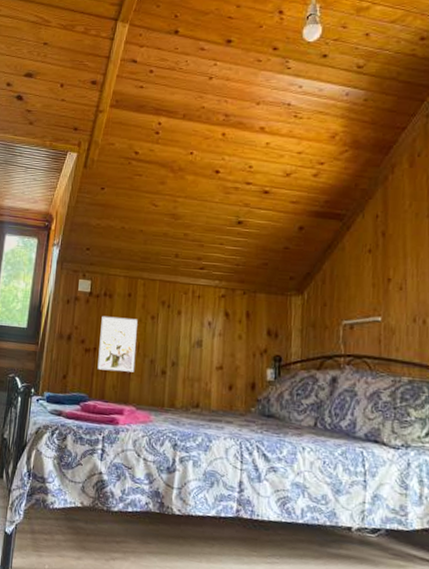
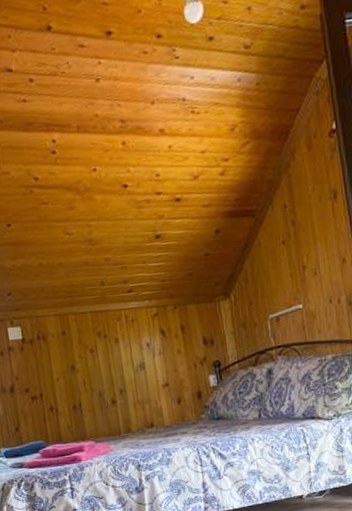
wall art: present [97,316,138,372] -> none [40,355,86,414]

